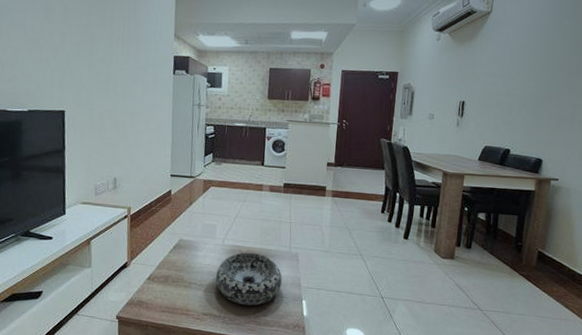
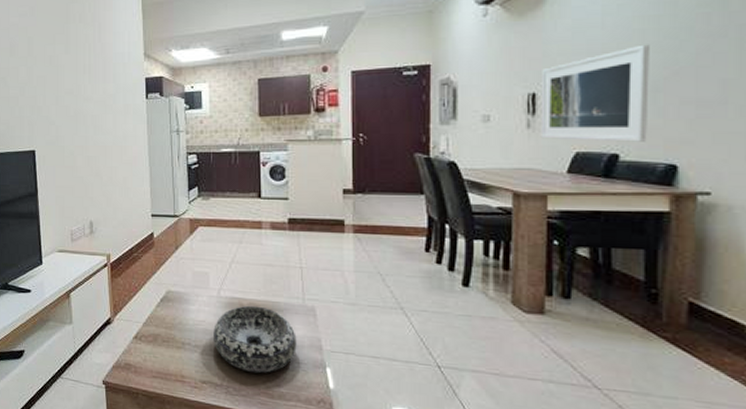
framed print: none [464,74,536,142] -> present [540,44,649,142]

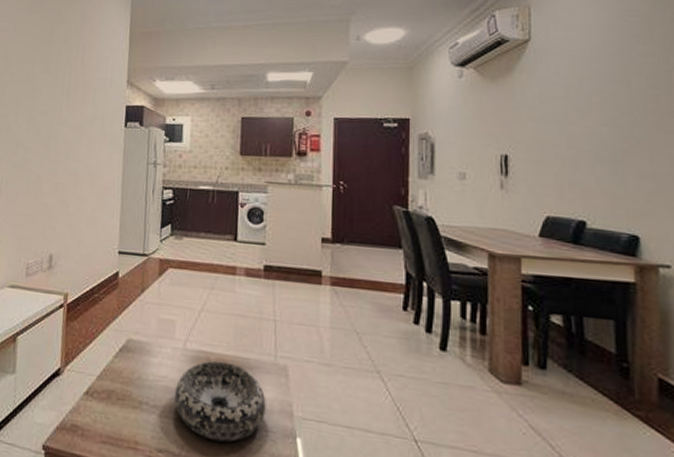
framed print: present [540,44,649,142] -> none [512,117,611,211]

